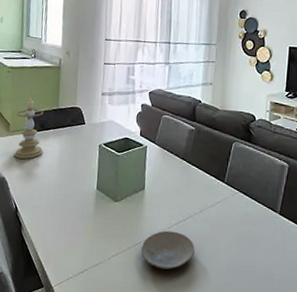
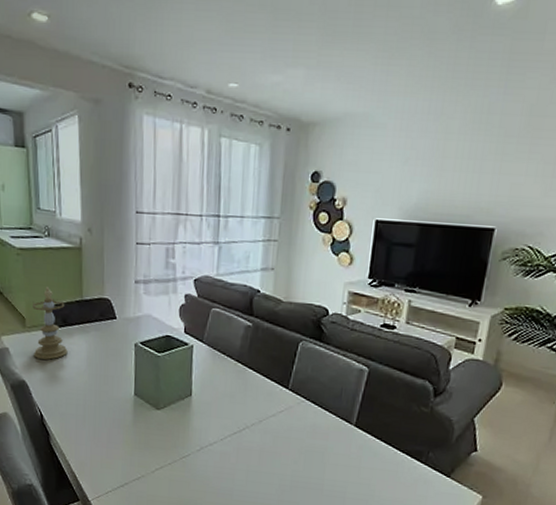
plate: present [141,230,195,270] -> none [189,442,253,485]

